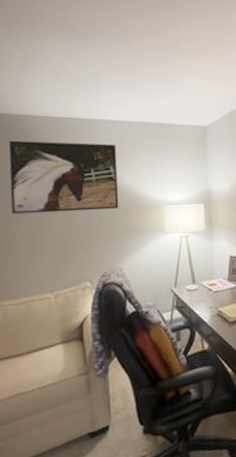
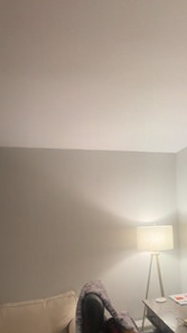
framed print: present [8,140,119,214] -> none [7,169,98,232]

